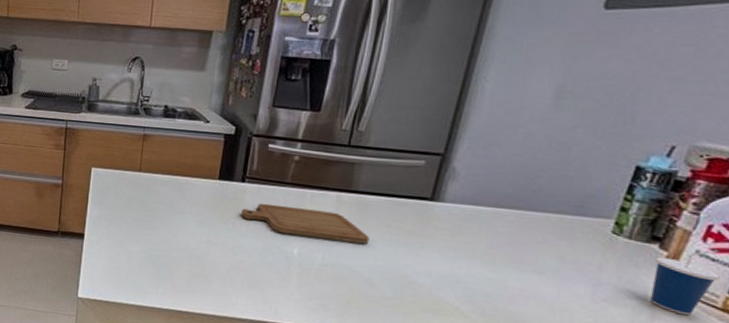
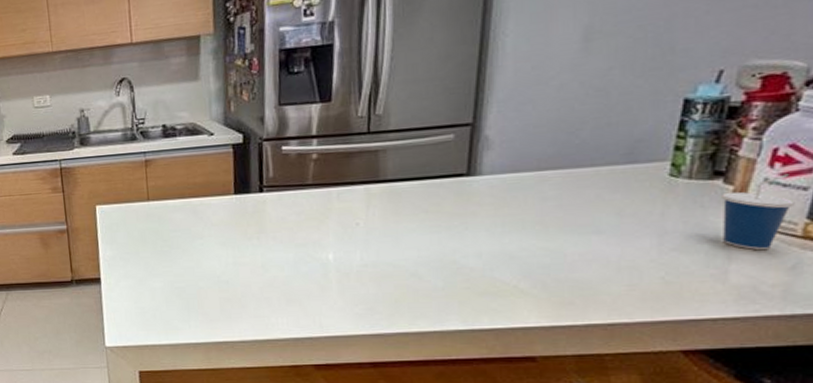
chopping board: present [241,203,370,244] -> none [265,207,408,239]

